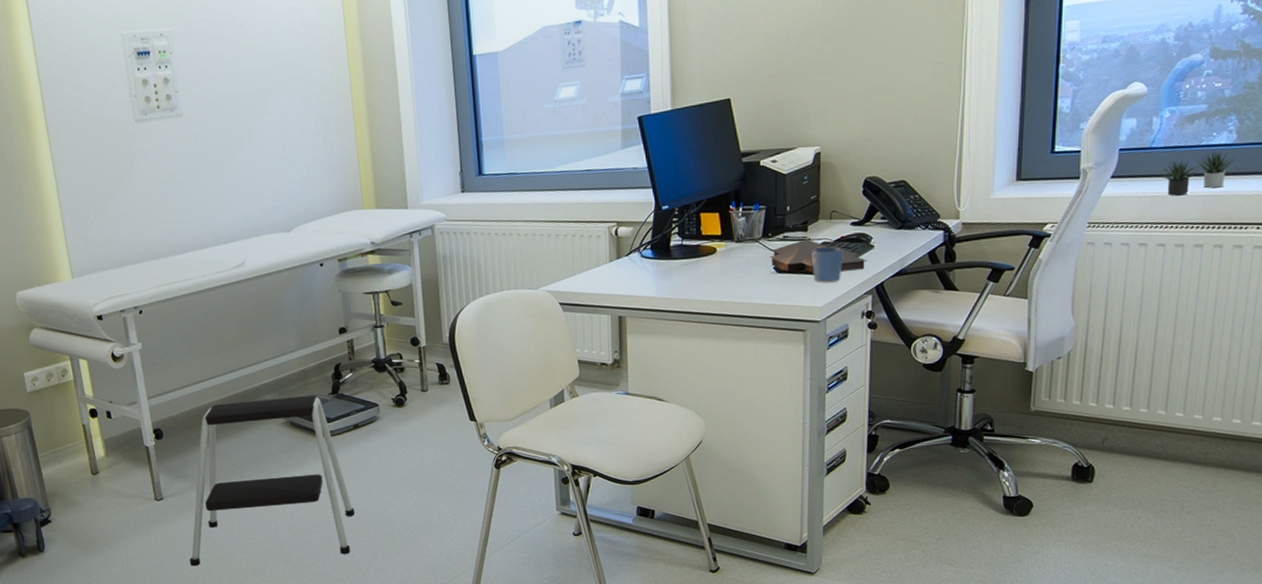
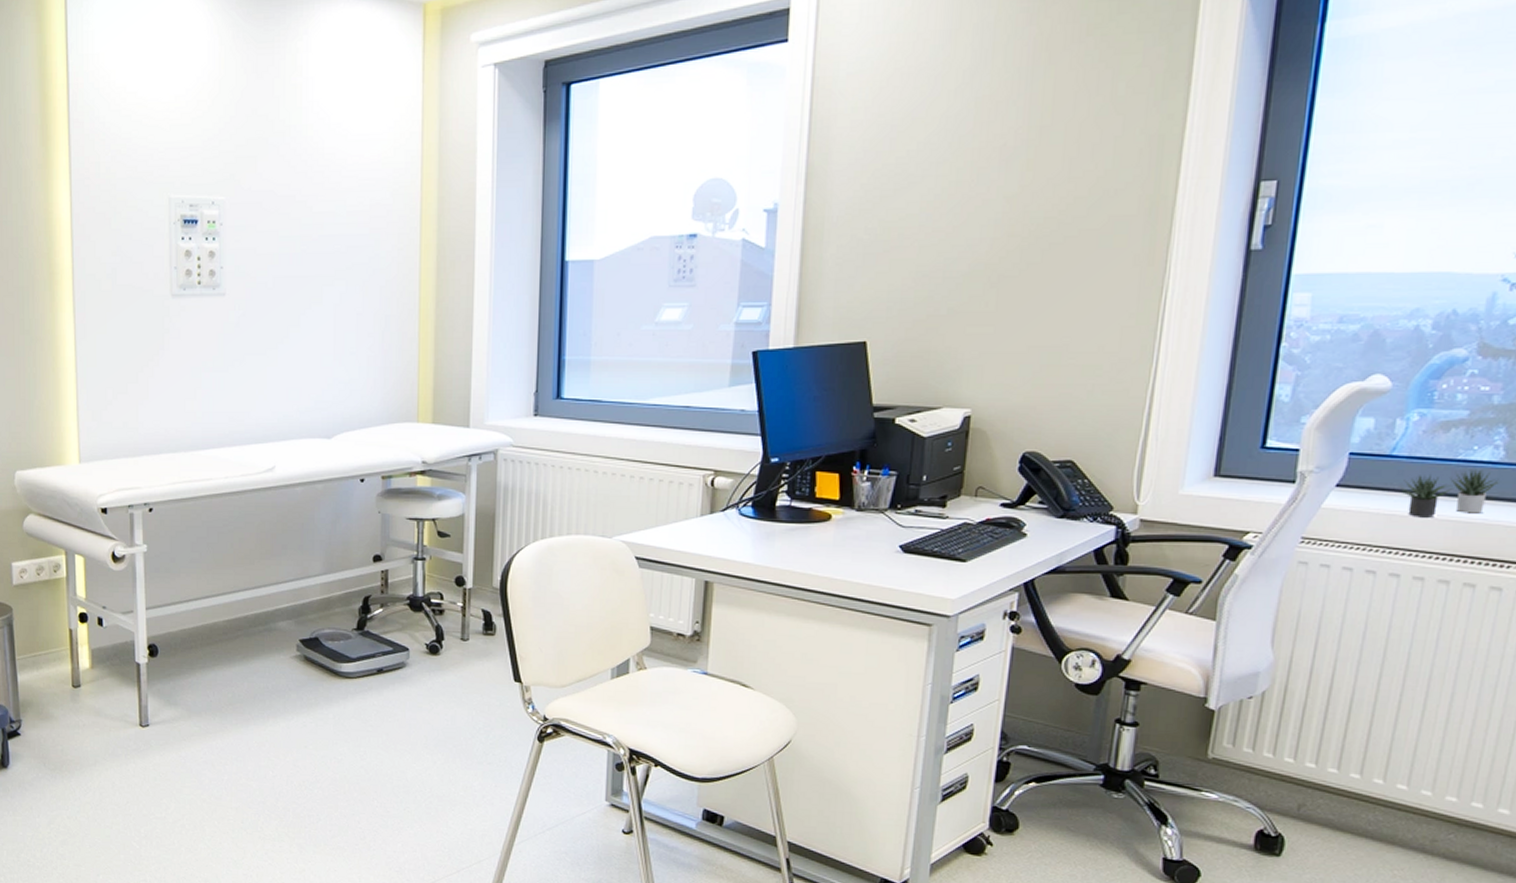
step stool: present [189,395,355,567] -> none [169,625,367,819]
papers: present [769,239,868,274] -> none [896,516,1017,561]
mug: present [812,246,843,284] -> none [947,529,988,572]

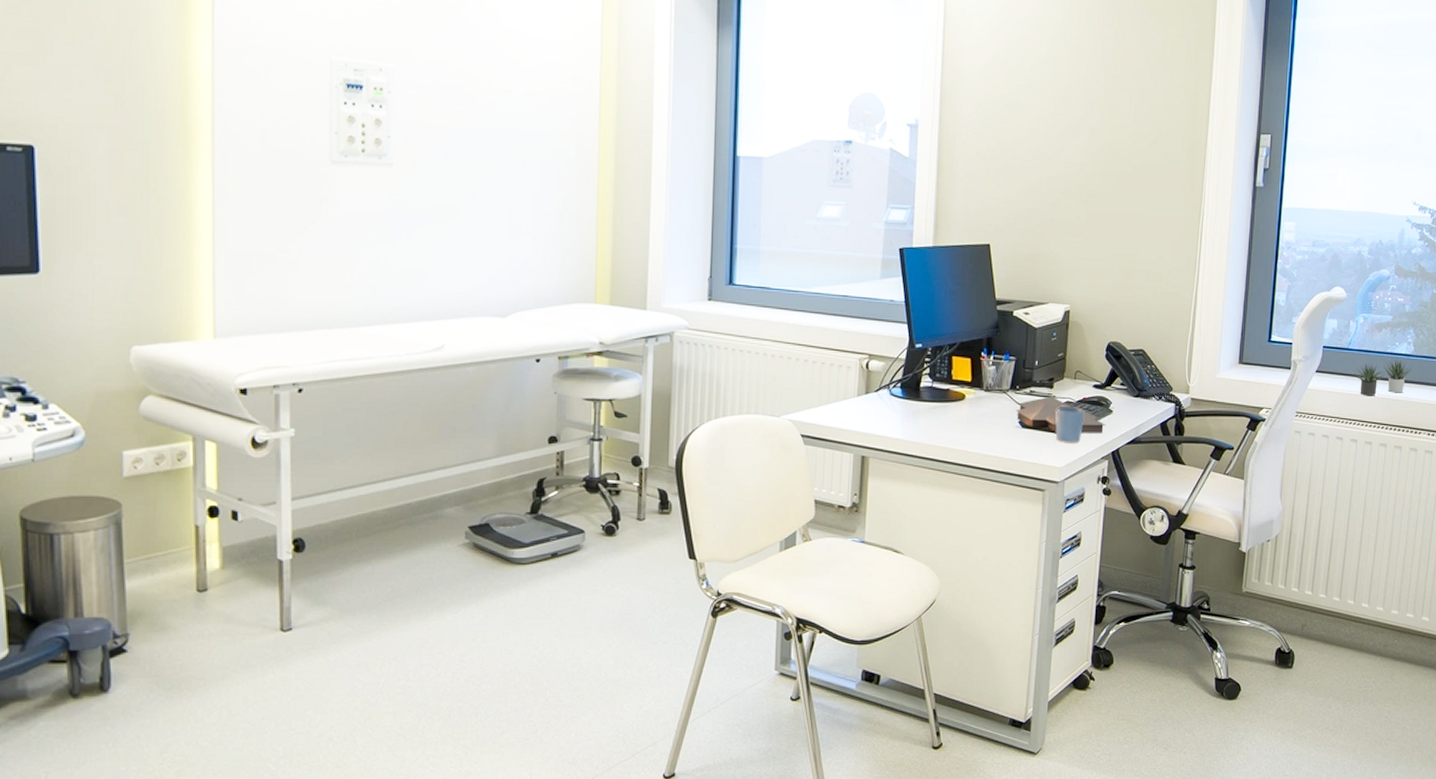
papers: none [896,516,1017,561] -> present [1016,396,1106,433]
mug: none [947,529,988,572] -> present [1055,406,1085,443]

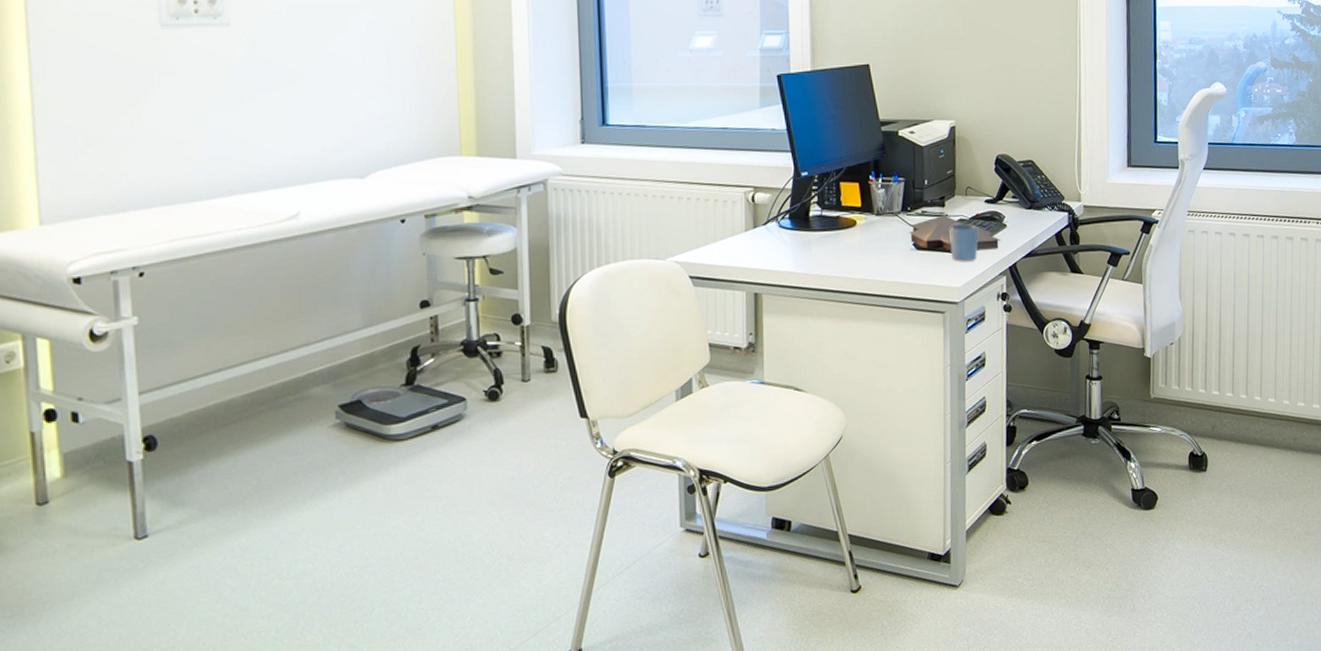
succulent plant: present [1354,359,1412,396] -> none [1240,150,1296,190]

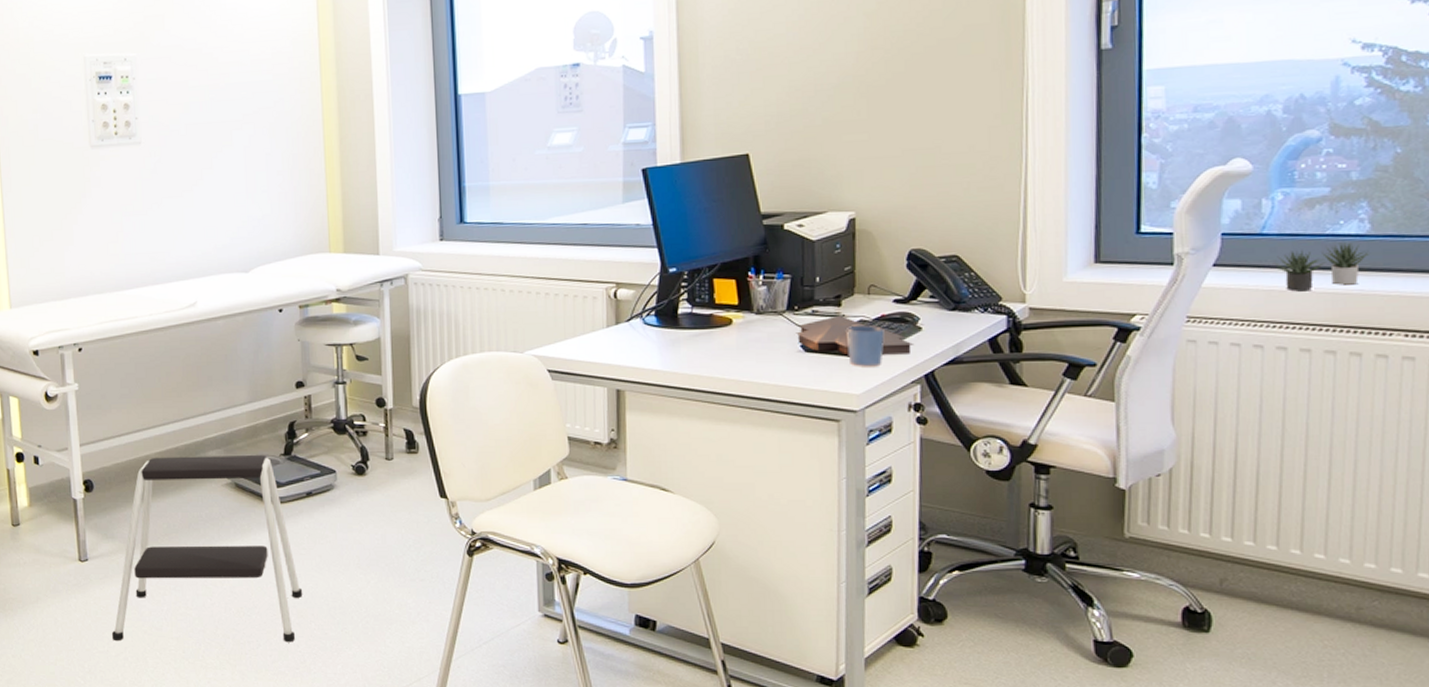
step stool: none [179,387,427,634] -> present [111,455,303,643]
succulent plant: none [1240,150,1296,190] -> present [1274,242,1369,292]

